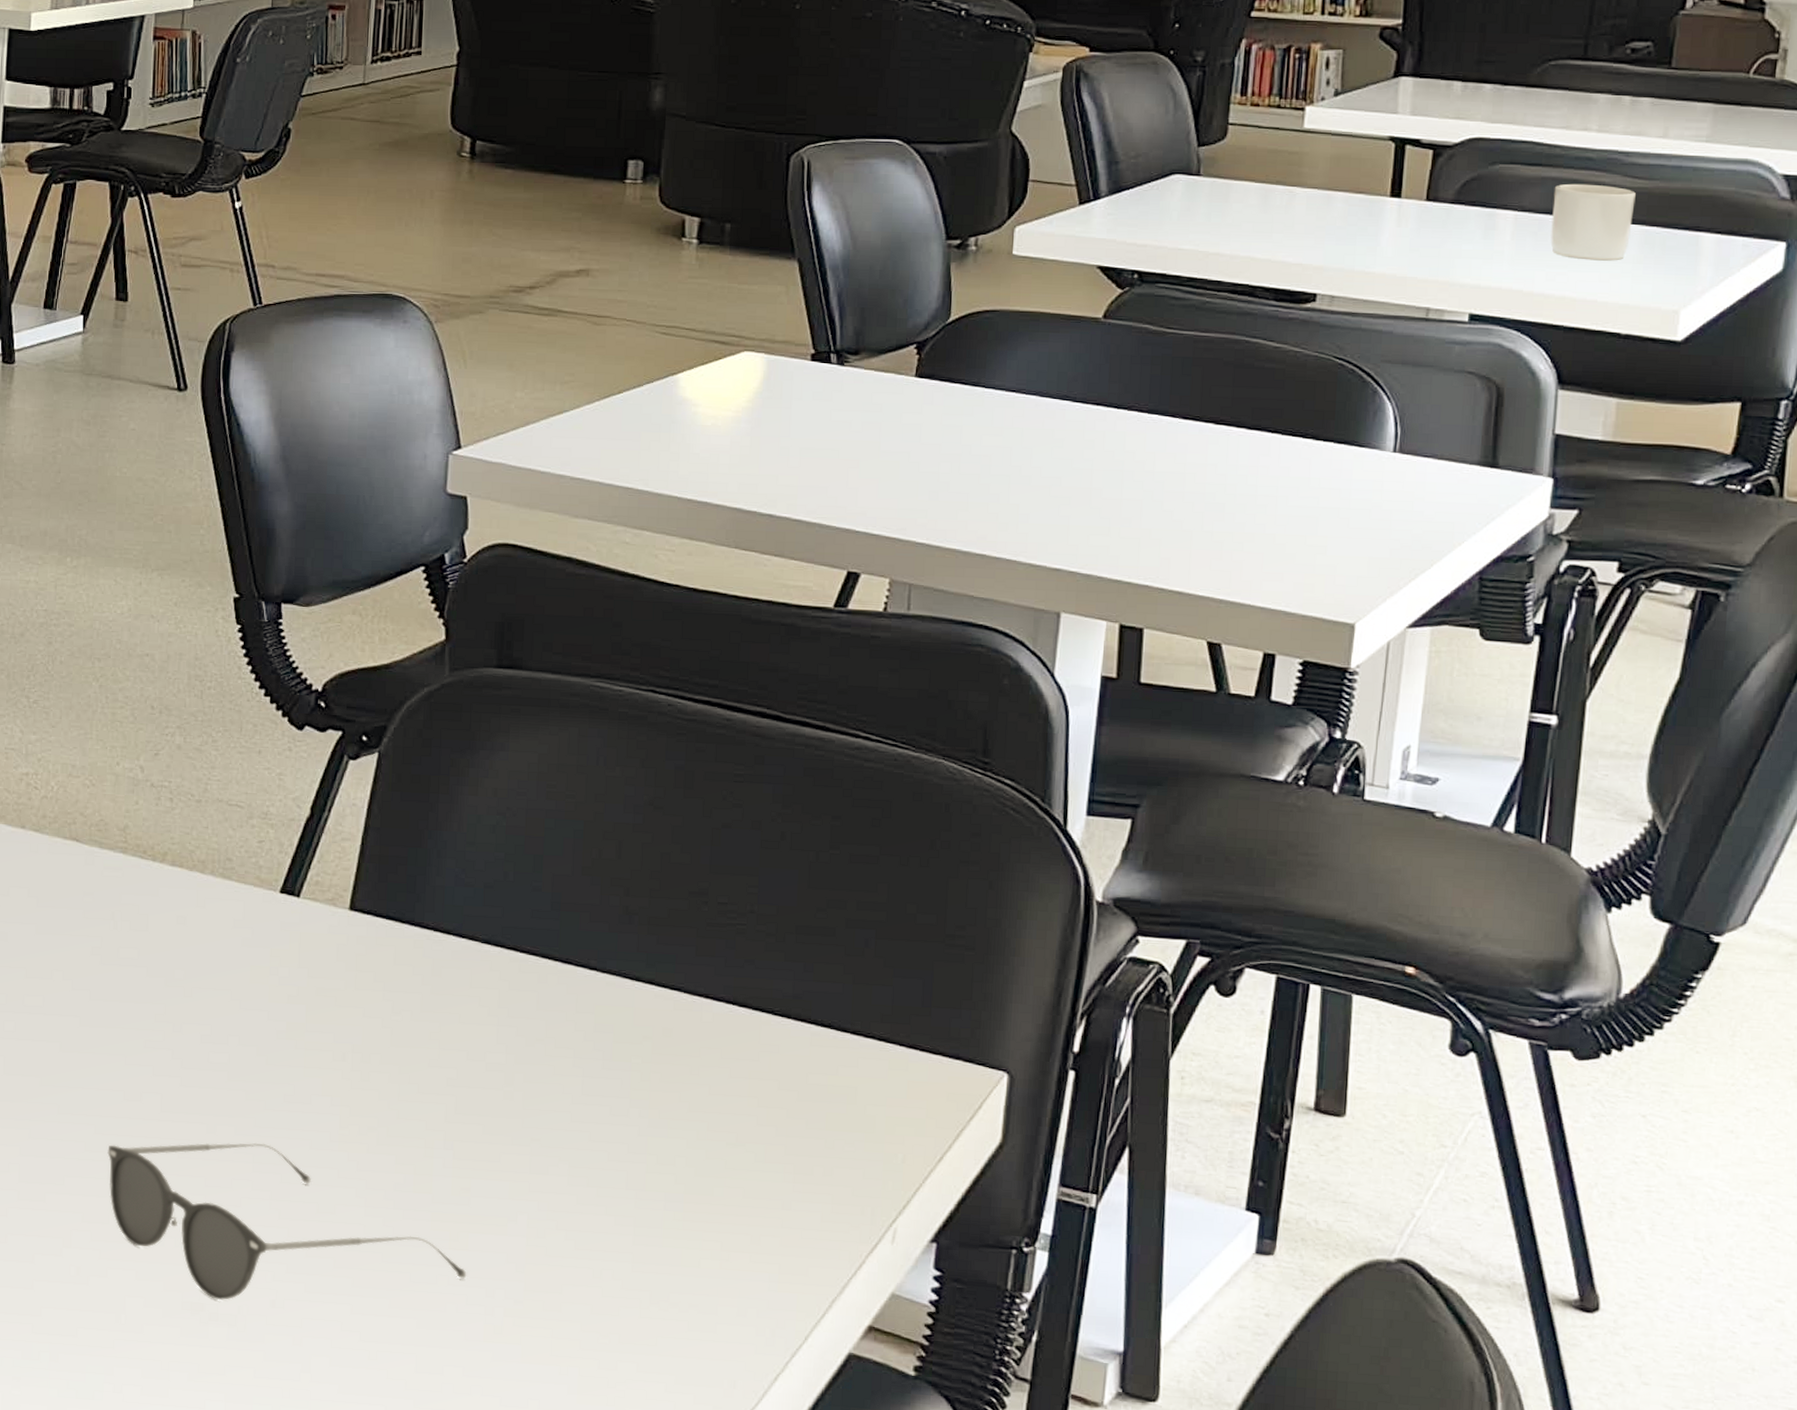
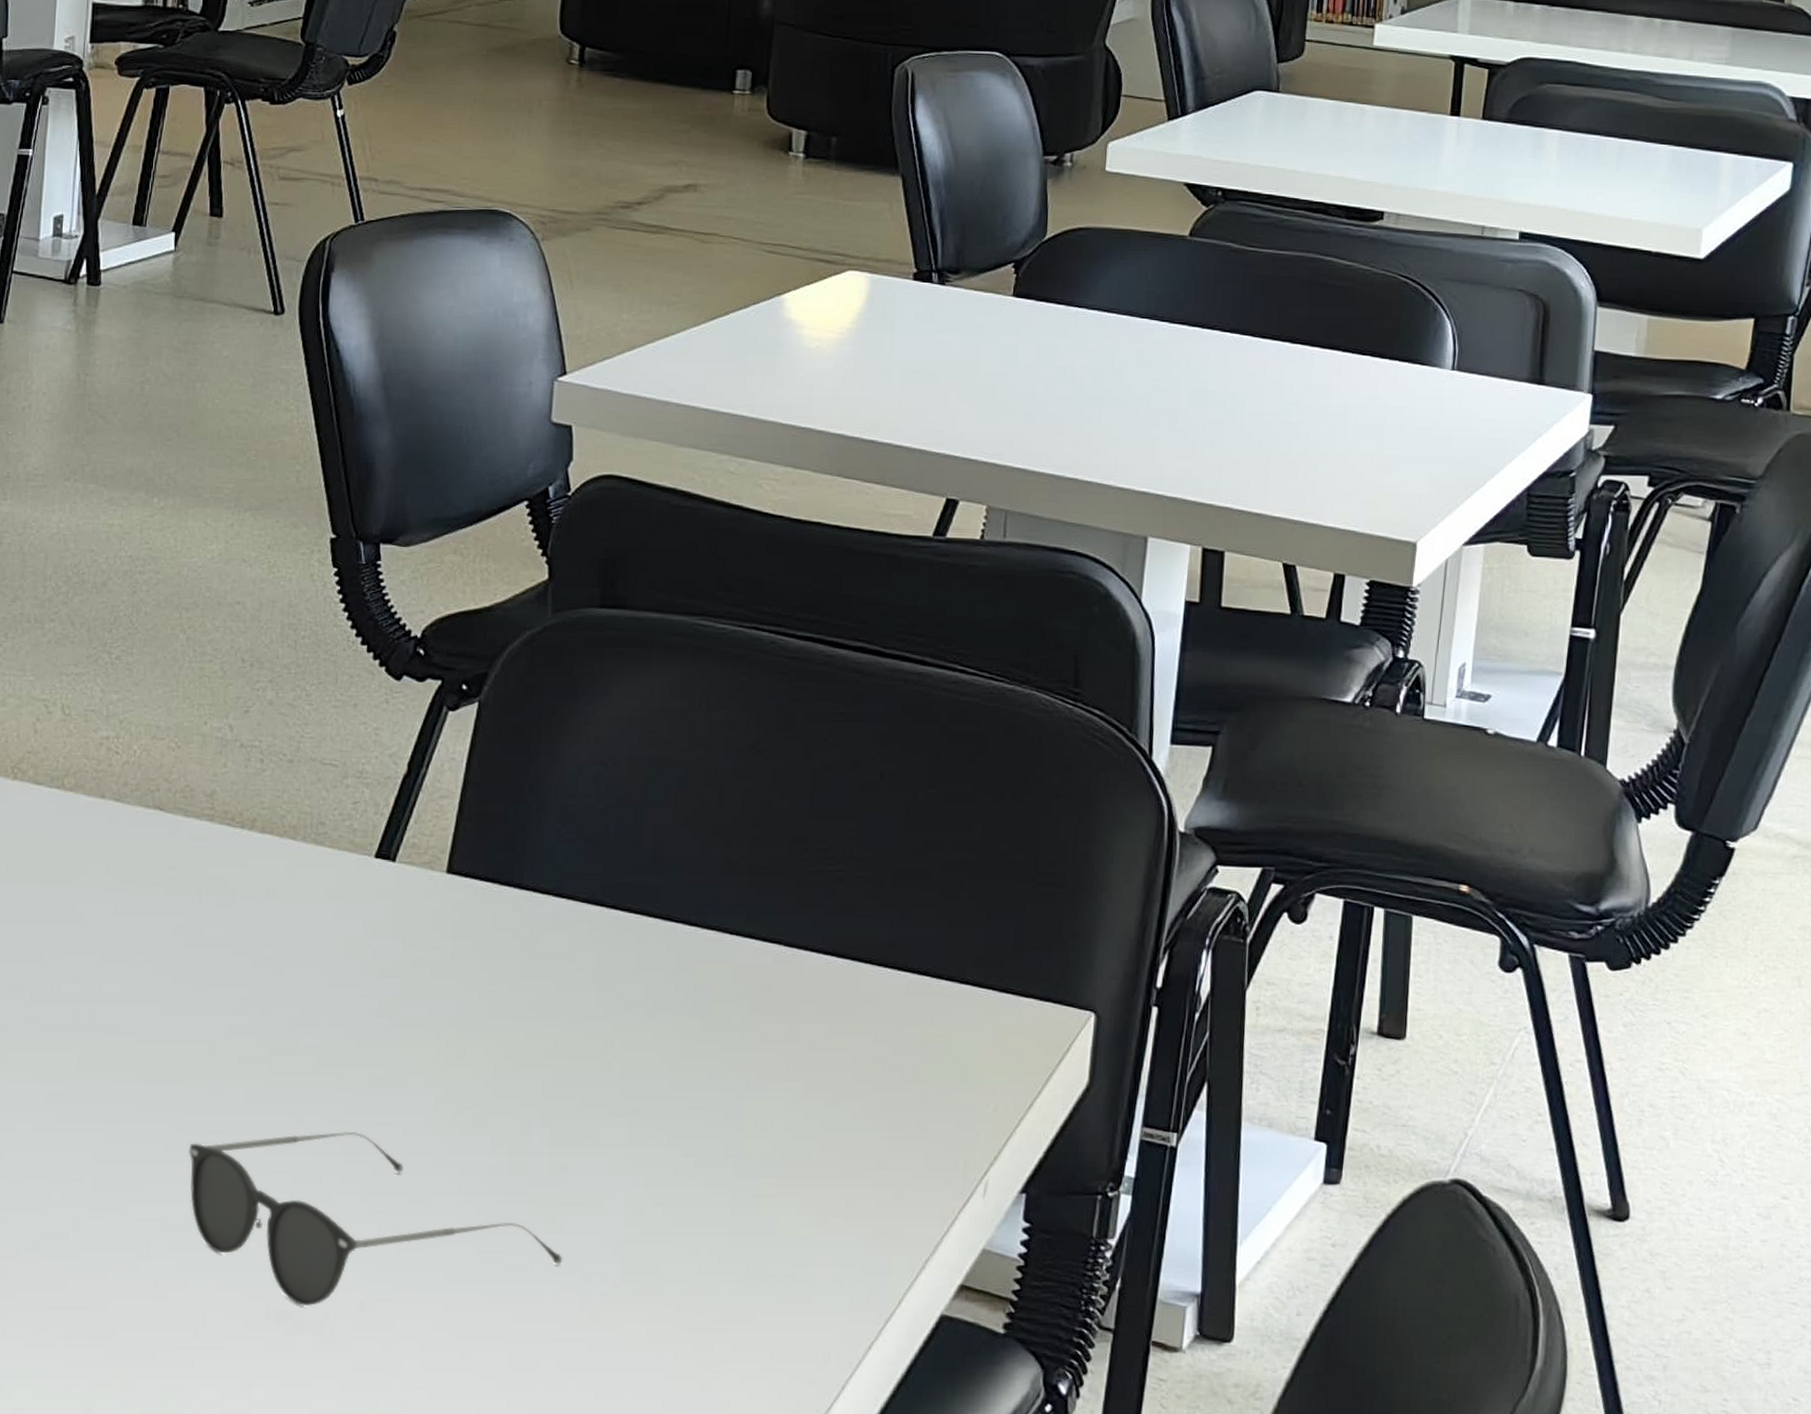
mug: present [1550,183,1636,261] -> none [1591,103,1665,180]

